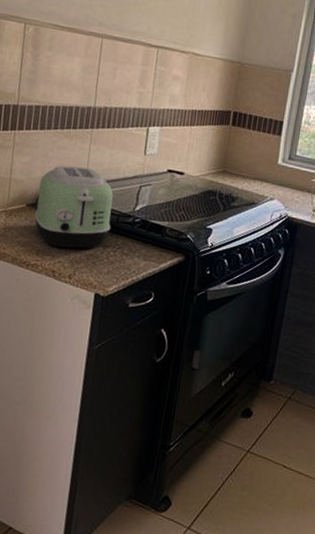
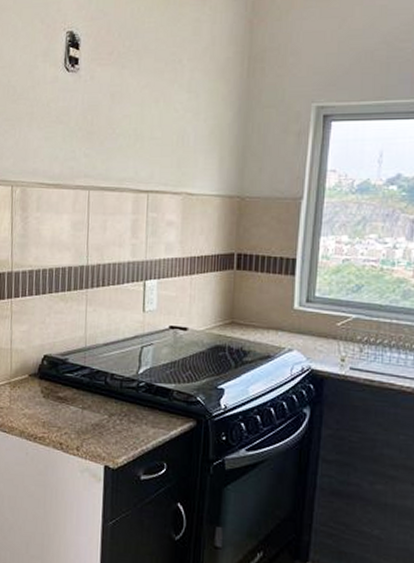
toaster: present [35,165,113,249] -> none [38,330,115,419]

